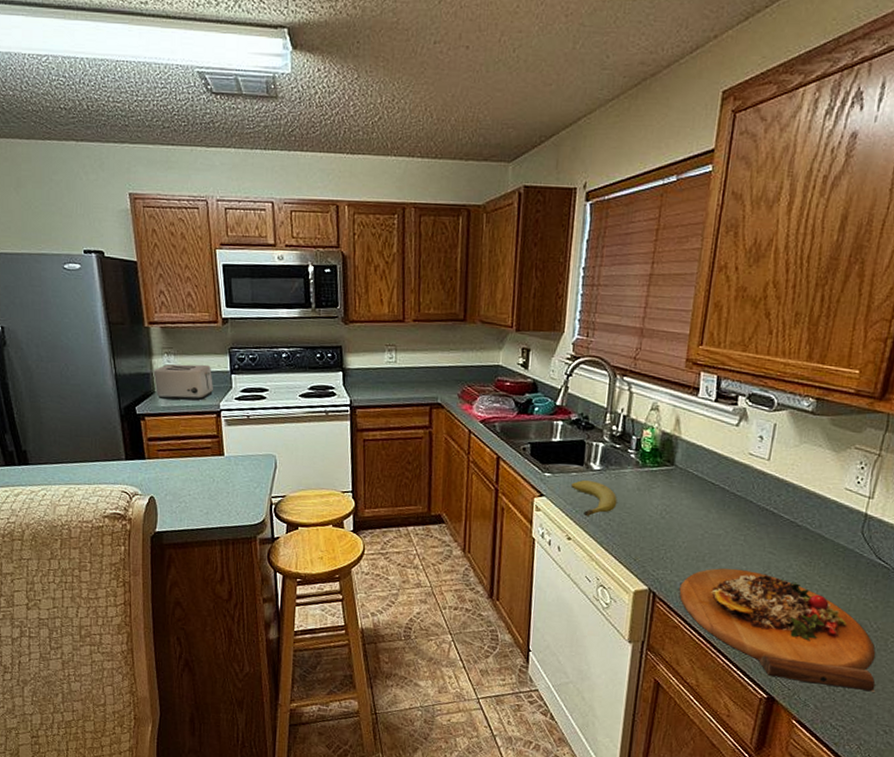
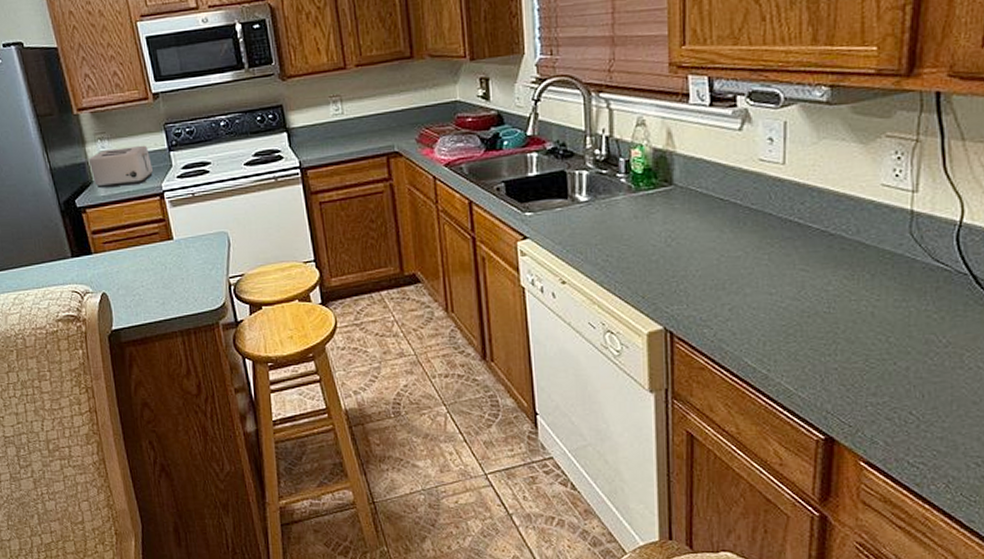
fruit: present [571,480,617,517] -> none [558,214,613,256]
cutting board: present [679,568,876,692] -> none [700,293,958,419]

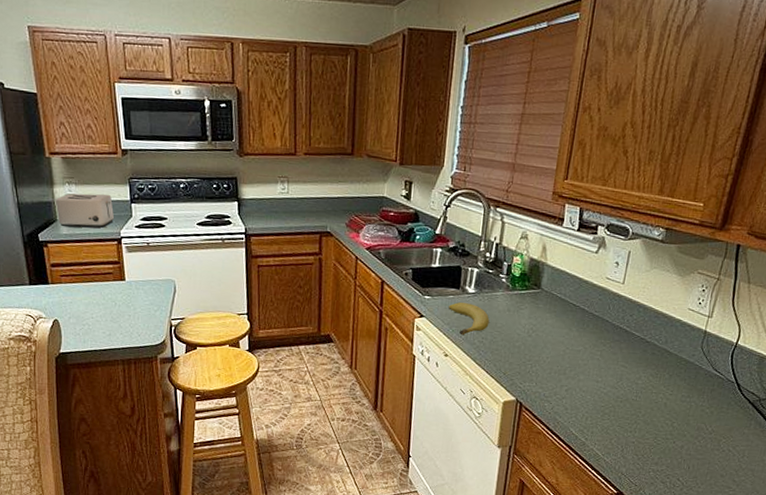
fruit: none [558,214,613,256] -> present [449,302,490,336]

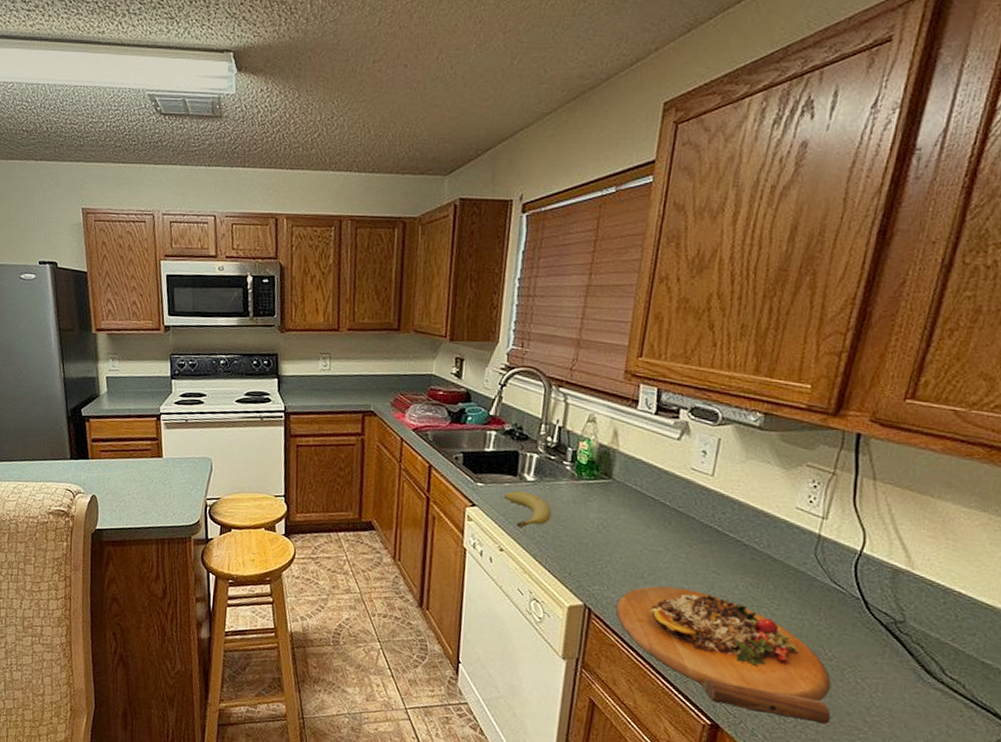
toaster: present [55,193,114,228] -> none [98,369,154,404]
cutting board: none [542,380,710,486] -> present [616,586,831,725]

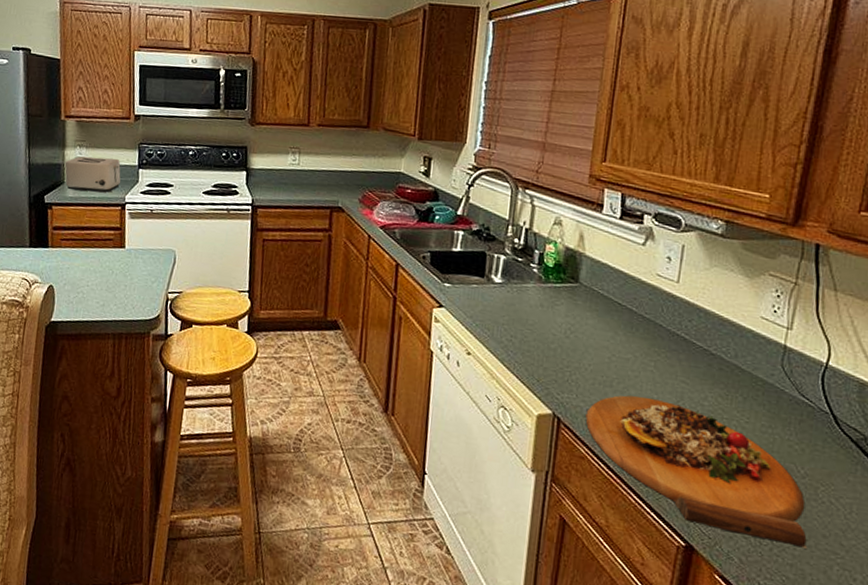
toaster: none [98,369,154,404] -> present [64,156,121,192]
fruit: present [504,491,552,529] -> none [472,293,519,332]

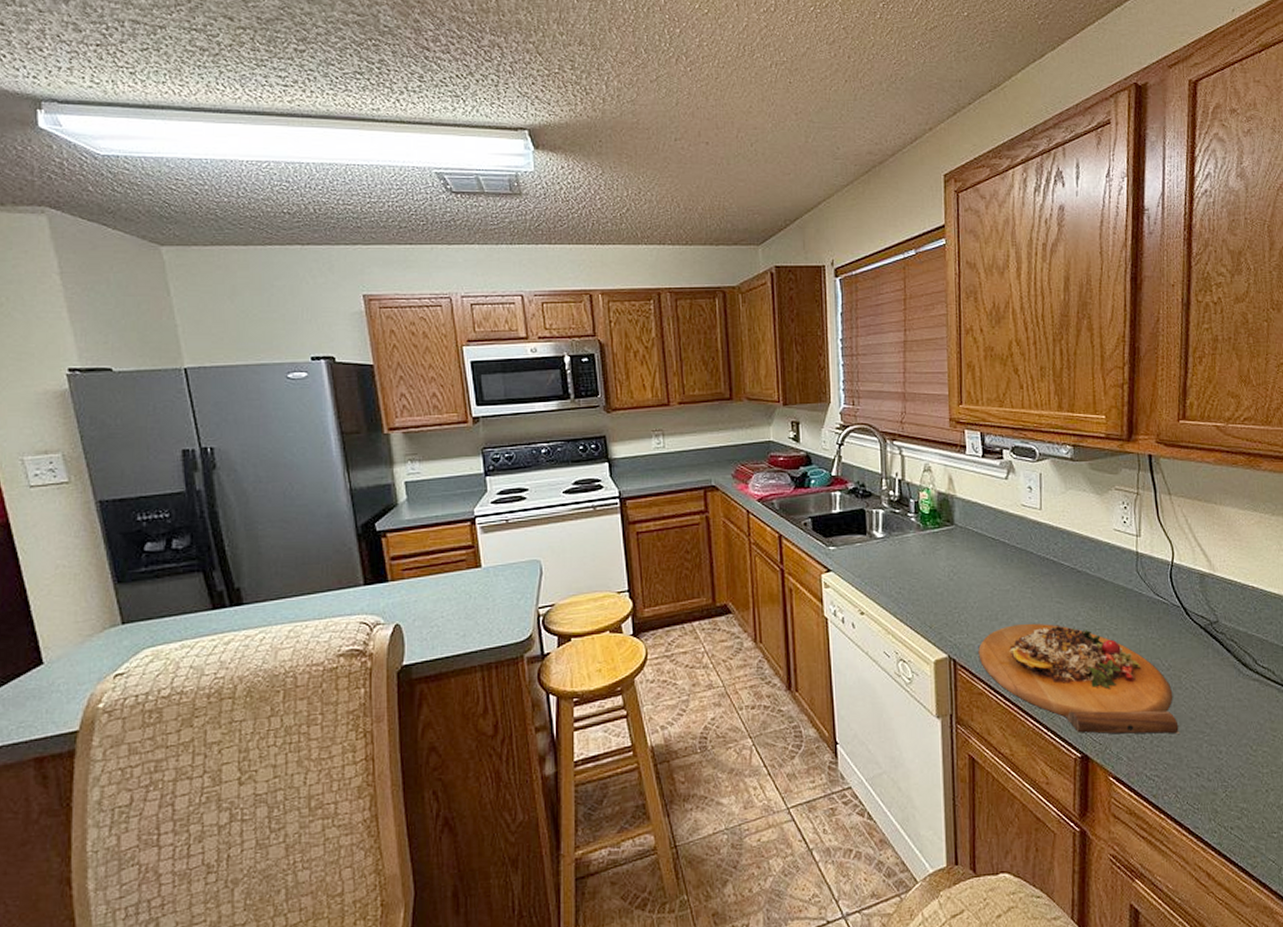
toaster: present [64,156,121,192] -> none [395,468,465,512]

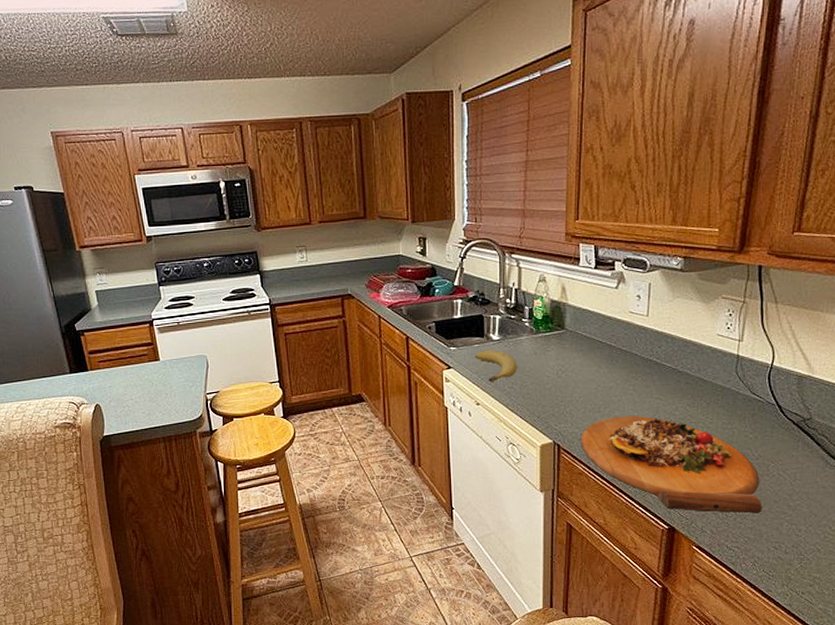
fruit: none [857,550,905,588] -> present [475,350,517,383]

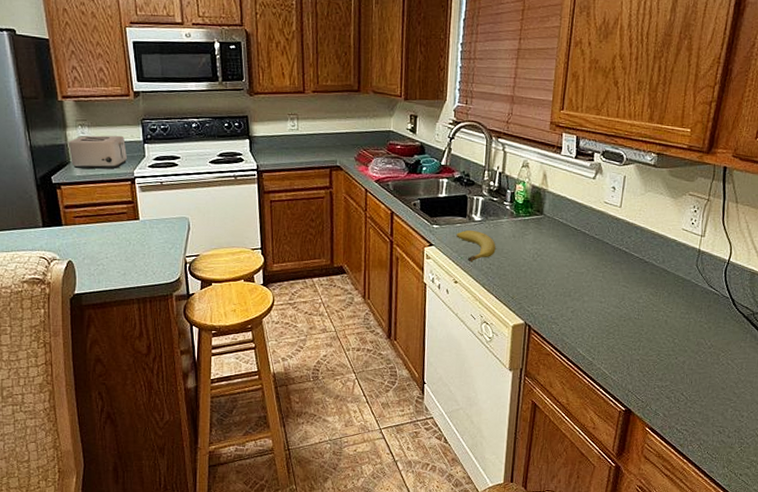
toaster: none [88,280,144,315] -> present [68,135,127,169]
cutting board: present [580,416,763,513] -> none [550,301,711,399]

